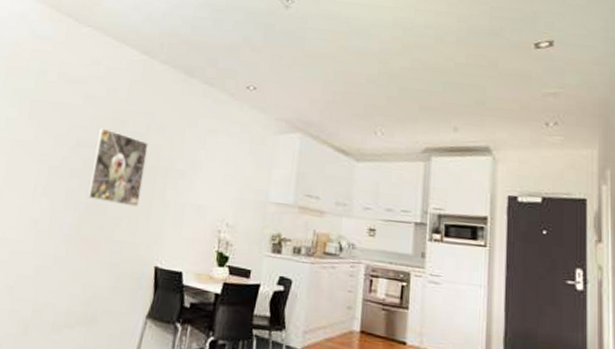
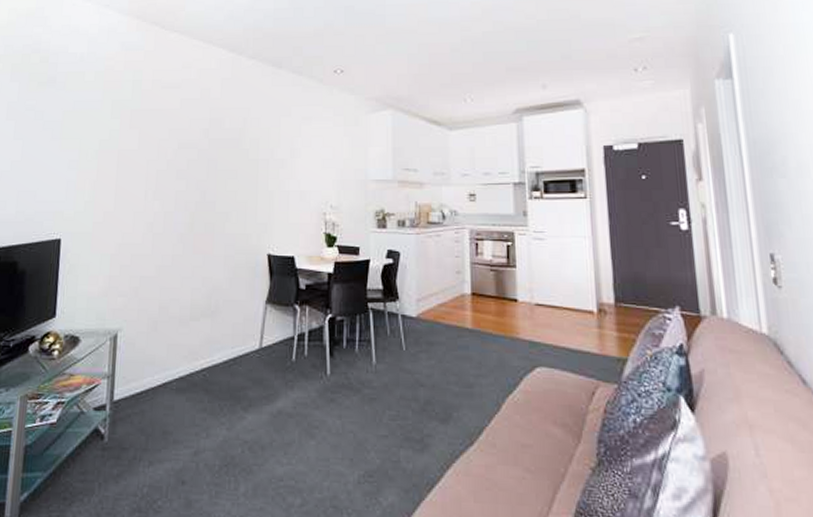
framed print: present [87,128,149,207] -> none [195,128,247,200]

